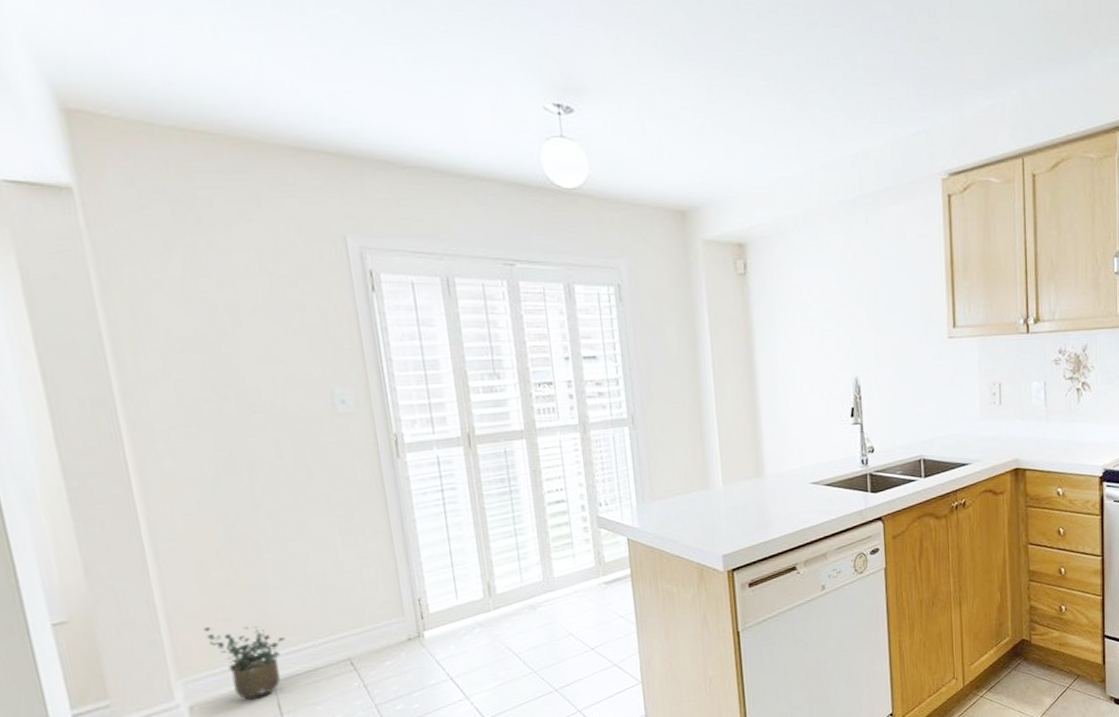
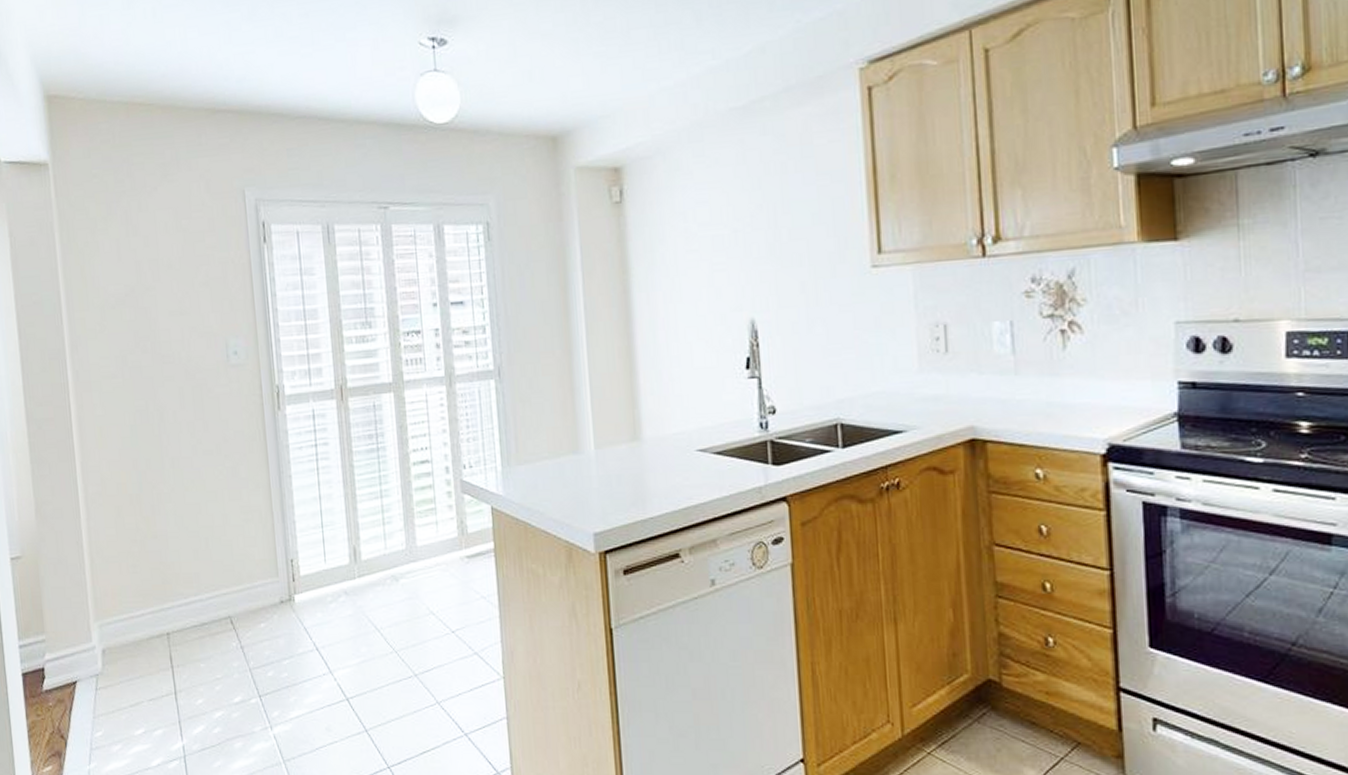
potted plant: present [204,626,286,700] -> none [117,571,180,649]

